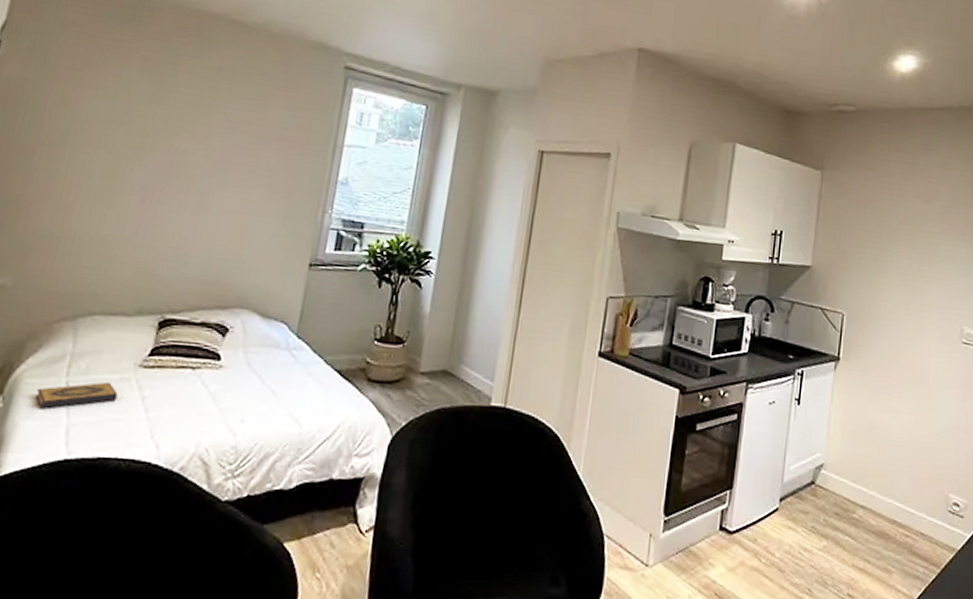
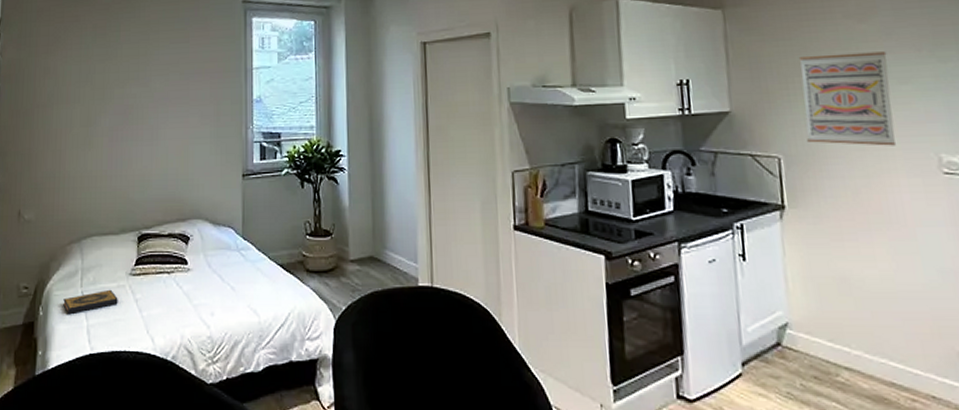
wall art: none [868,225,940,315] -> present [798,51,896,146]

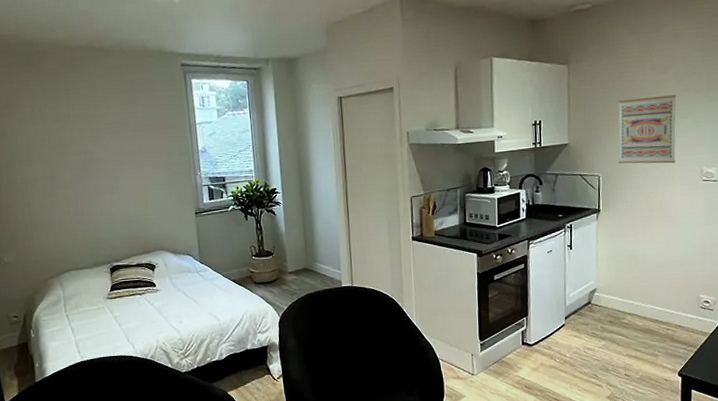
hardback book: present [63,289,118,315] -> none [51,311,100,334]

